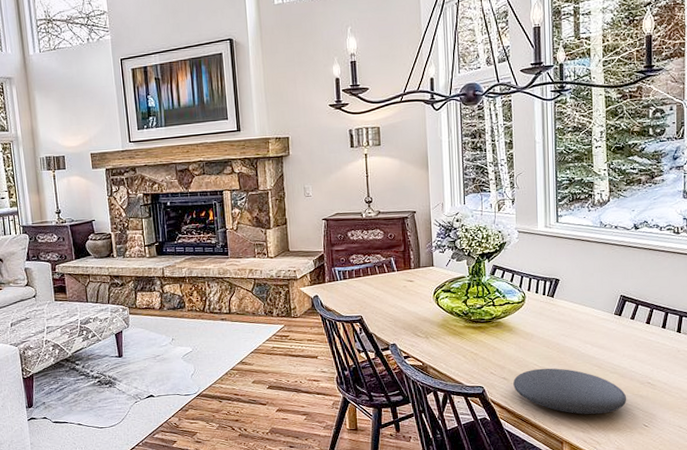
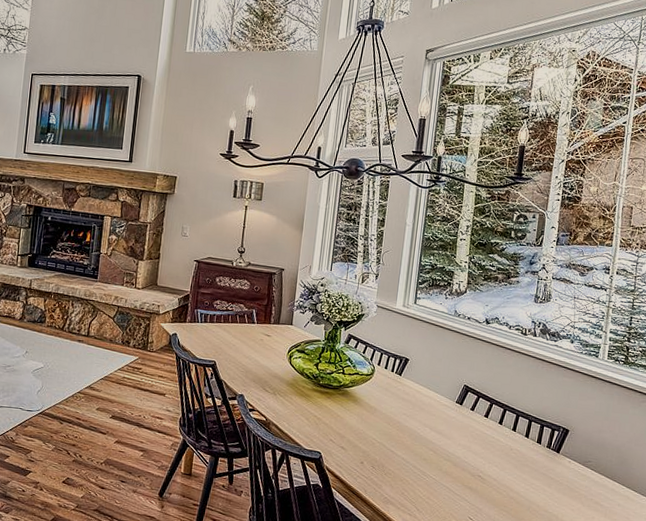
plate: present [513,368,627,415] -> none [350,443,457,500]

